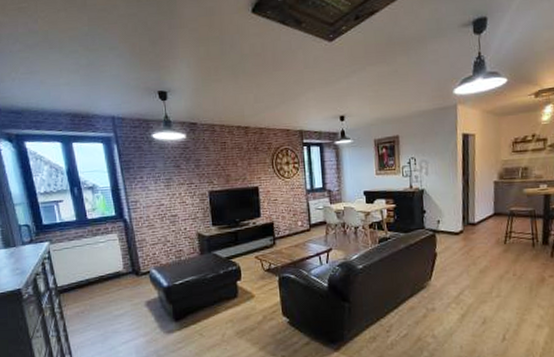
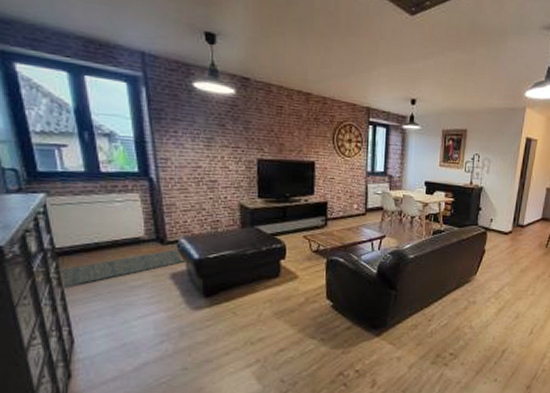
rug: none [60,277,158,322] -> present [57,248,187,289]

